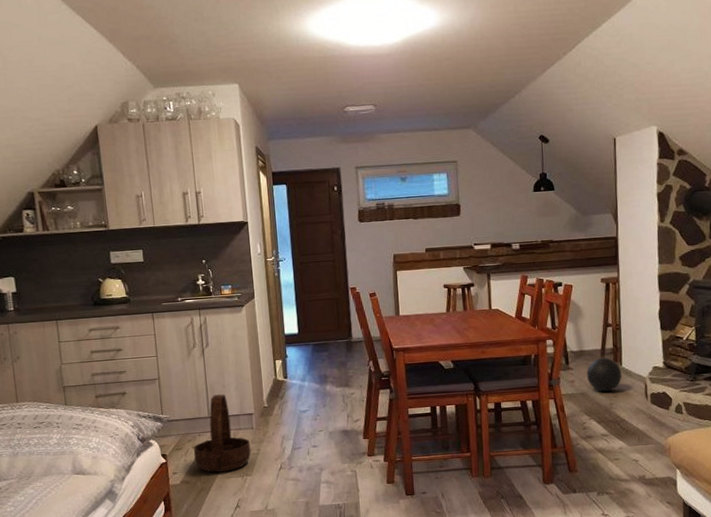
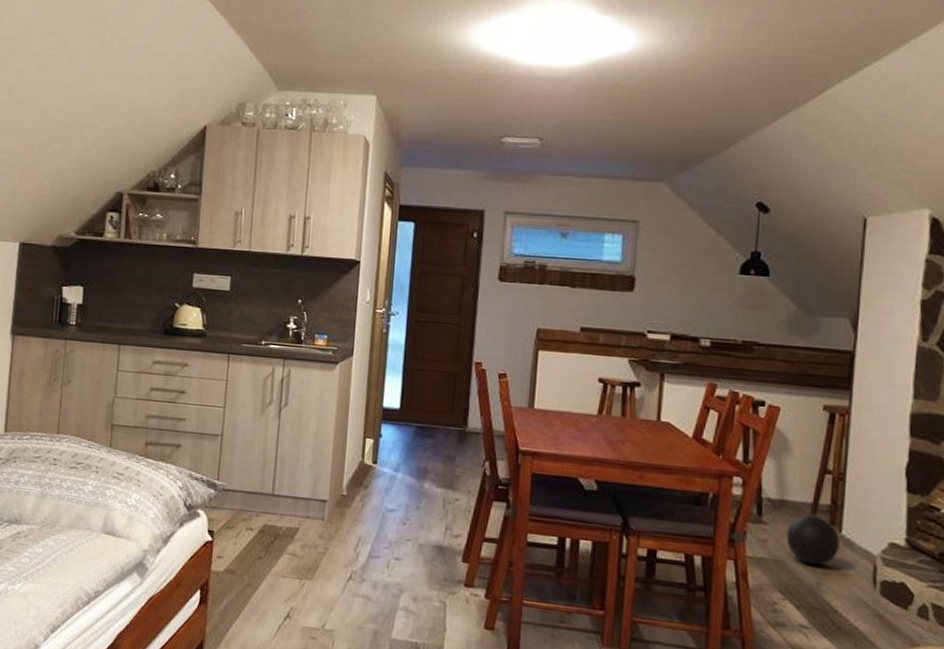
basket: present [194,394,251,473] -> none [246,467,317,569]

